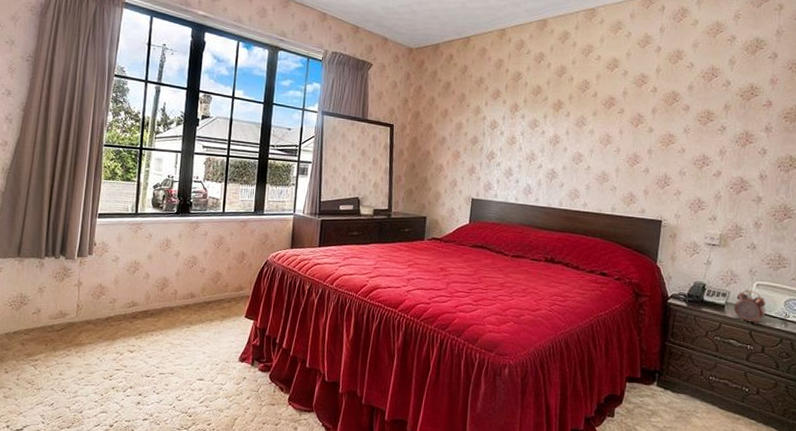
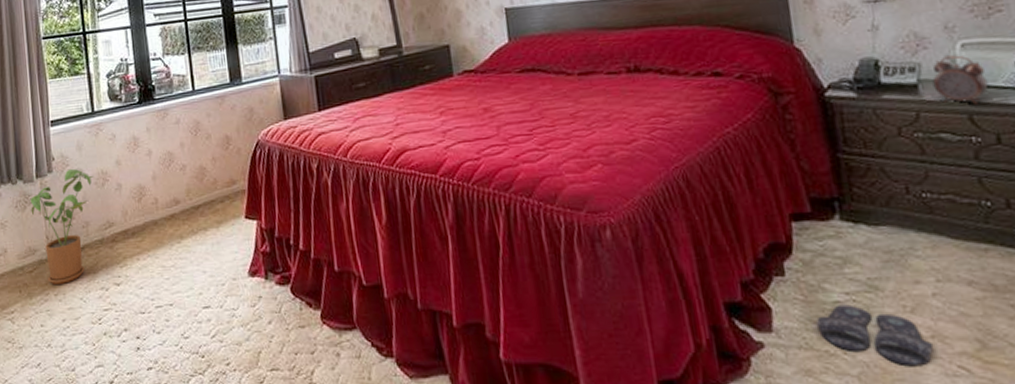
house plant: none [68,254,127,345] -> present [30,168,94,286]

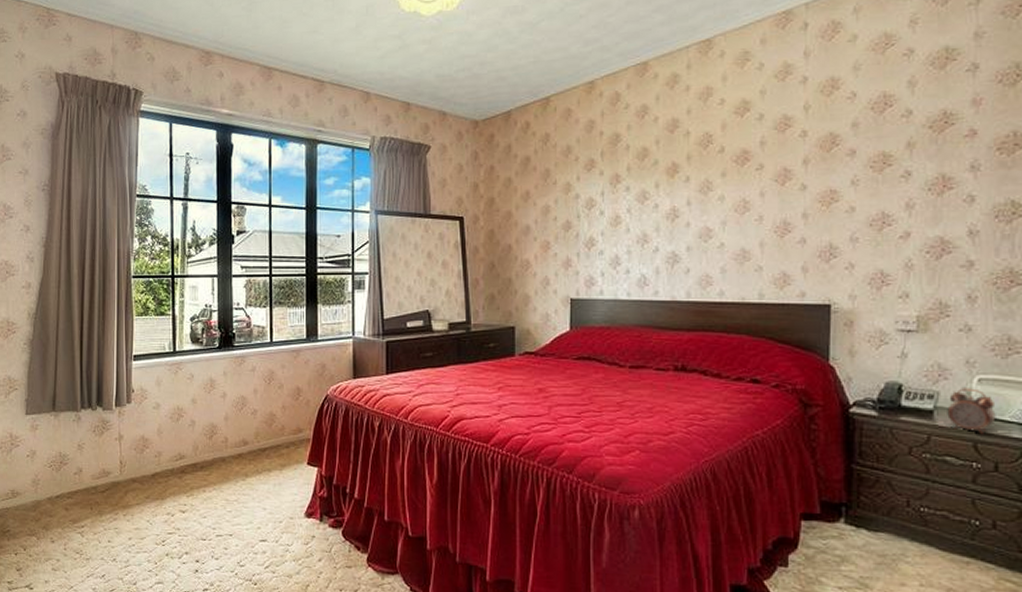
house plant: present [30,168,94,286] -> none [108,401,169,507]

